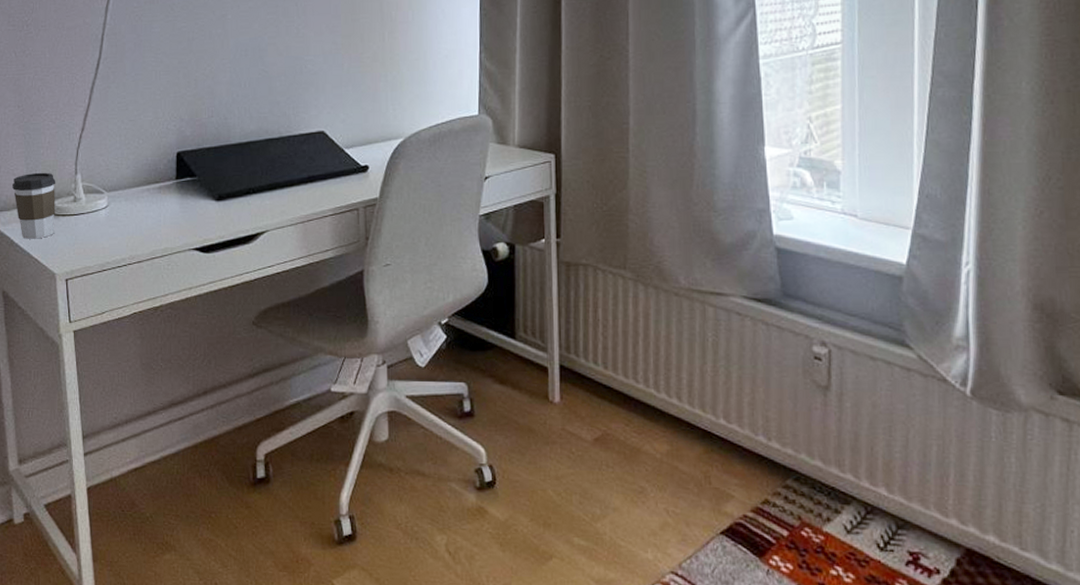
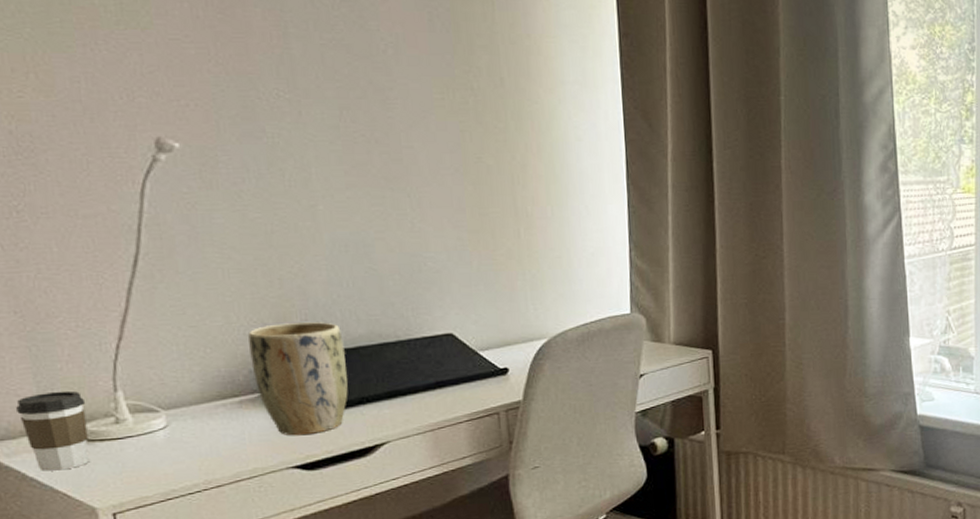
plant pot: none [170,118,240,221] -> present [248,322,348,436]

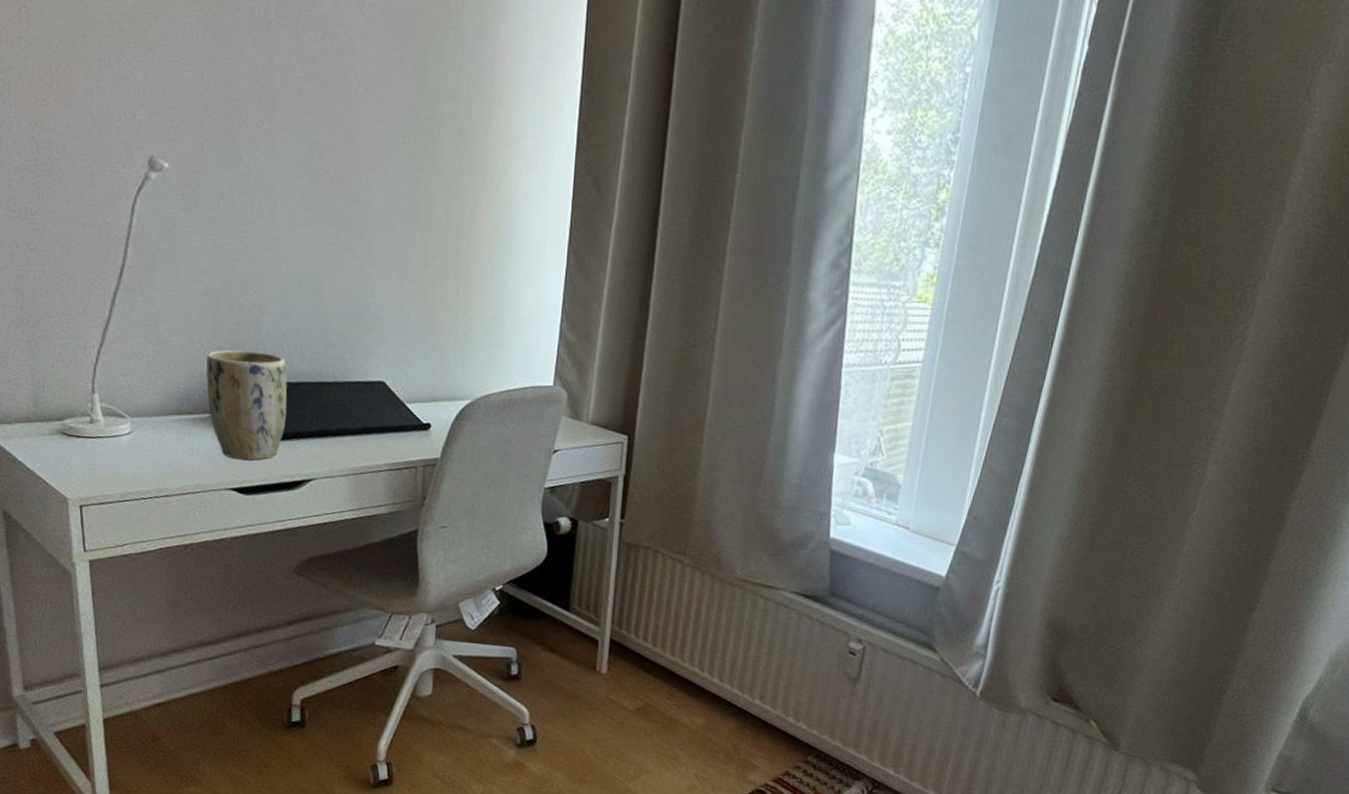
coffee cup: present [16,390,89,471] -> none [14,385,69,459]

